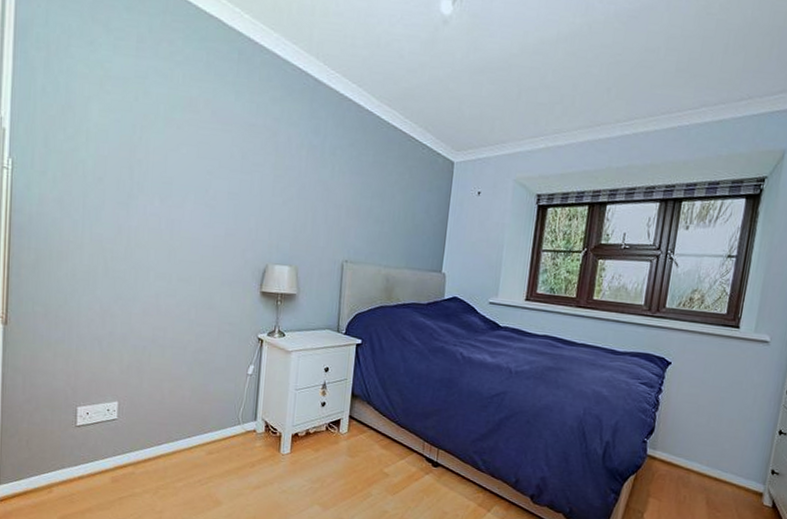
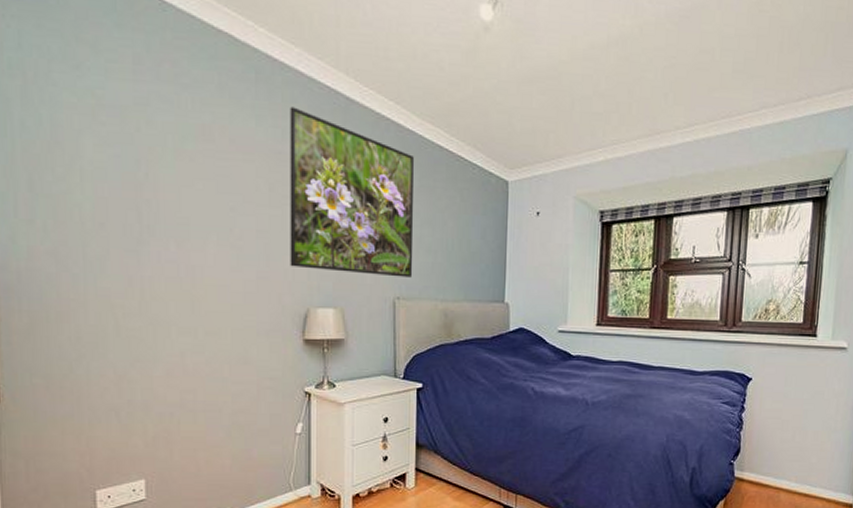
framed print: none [254,85,370,244] -> present [290,106,414,278]

